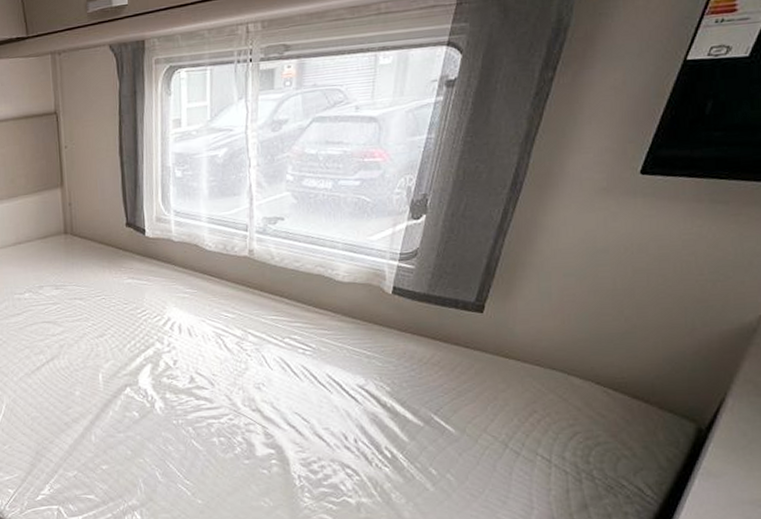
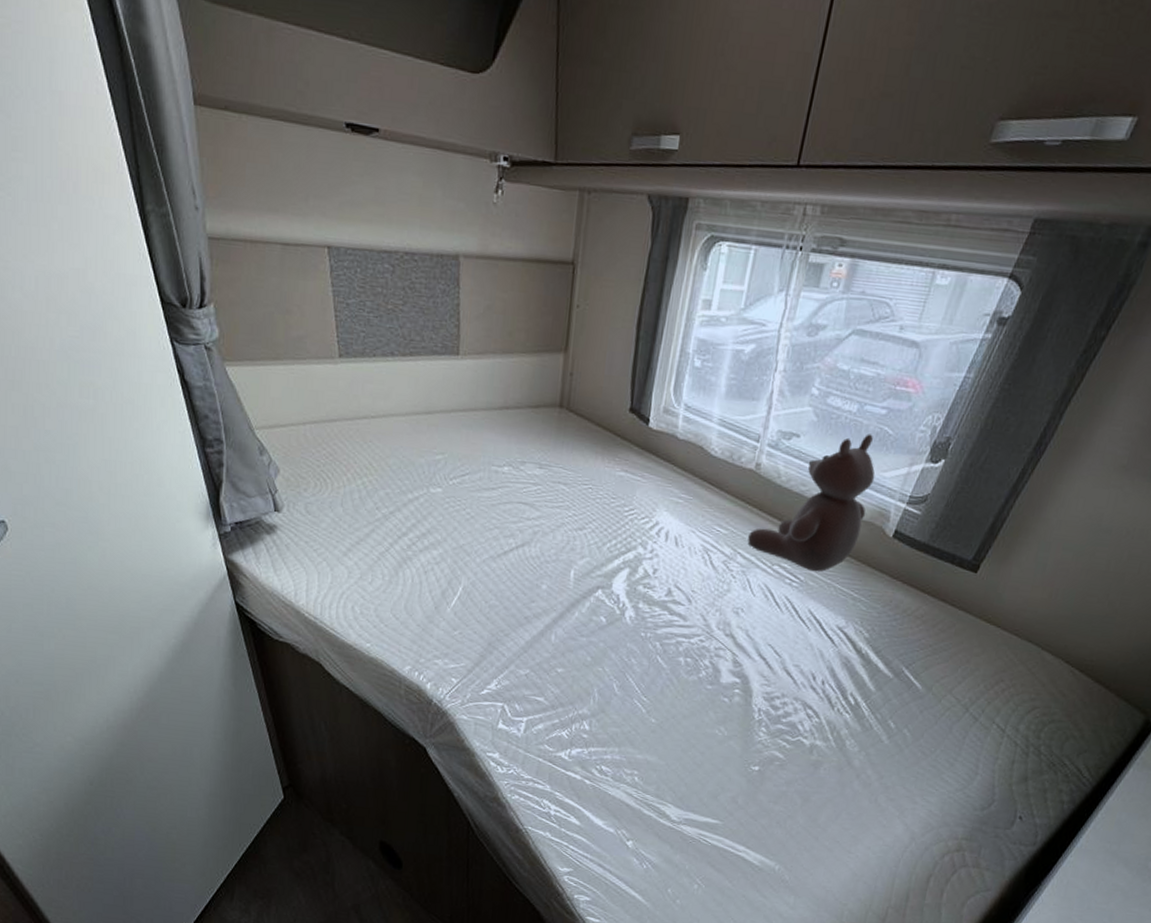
teddy bear: none [255,205,363,338] -> present [748,434,875,572]

